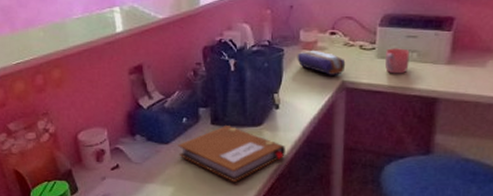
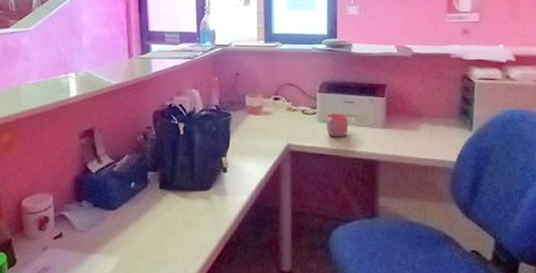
notebook: present [178,126,285,183] -> none [125,190,233,251]
pencil case: present [297,50,346,75] -> none [243,114,290,139]

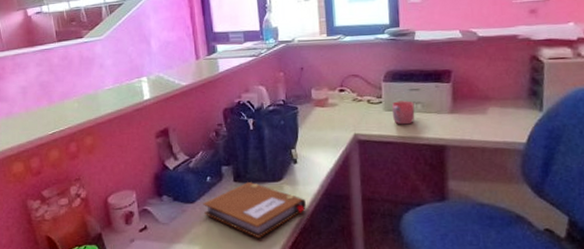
notebook: none [125,190,233,251] -> present [203,182,306,239]

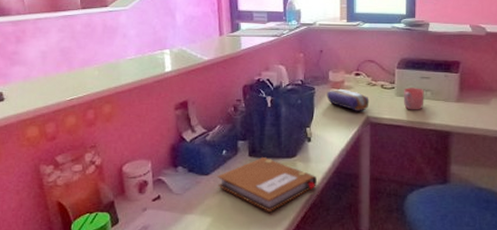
pencil case: none [310,106,356,129] -> present [327,88,369,111]

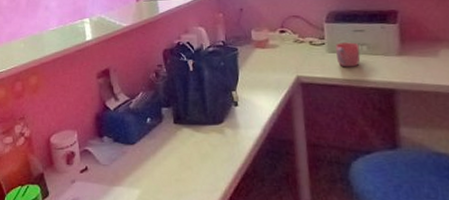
notebook: present [217,157,317,213] -> none [143,124,248,184]
pencil case: present [327,88,369,111] -> none [250,47,298,71]

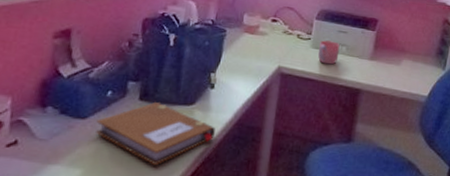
notebook: none [143,124,248,184] -> present [96,102,215,166]

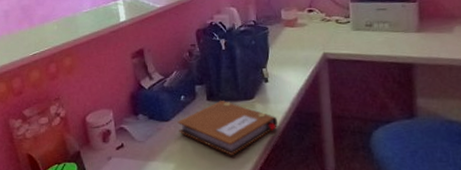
mug: present [317,40,340,65] -> none [359,20,383,44]

